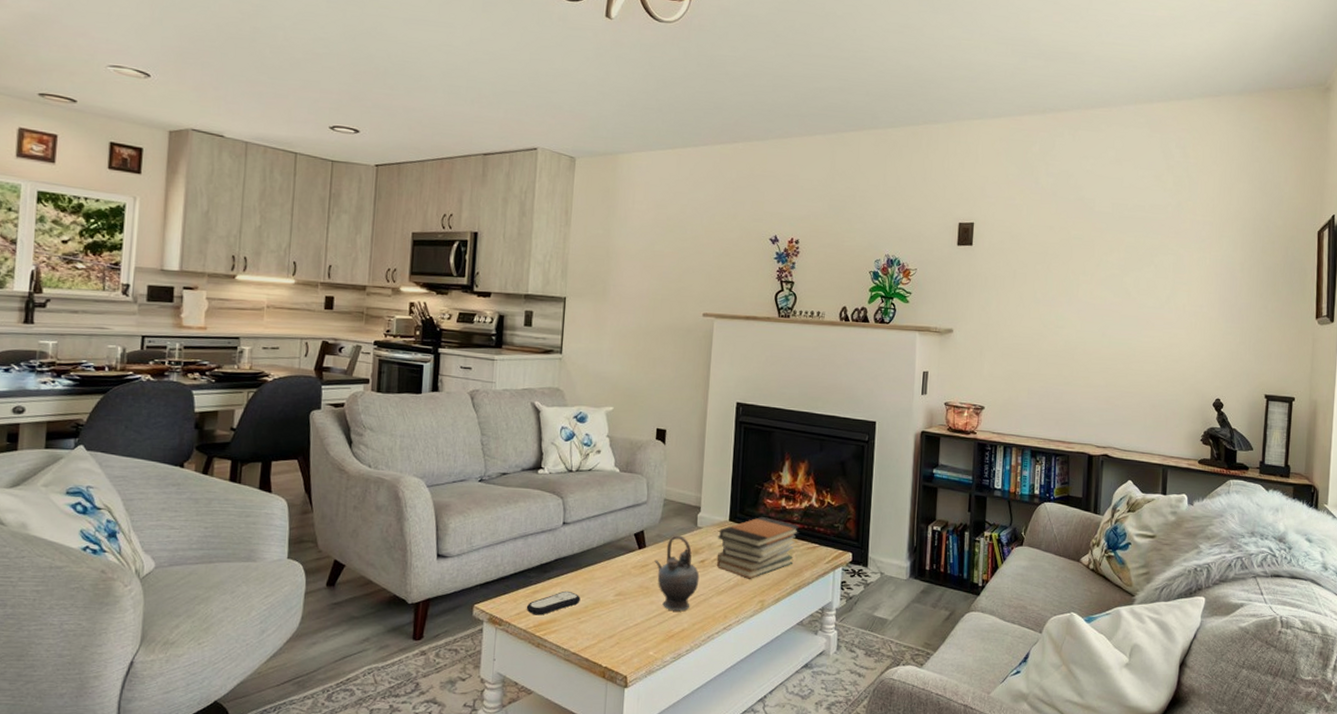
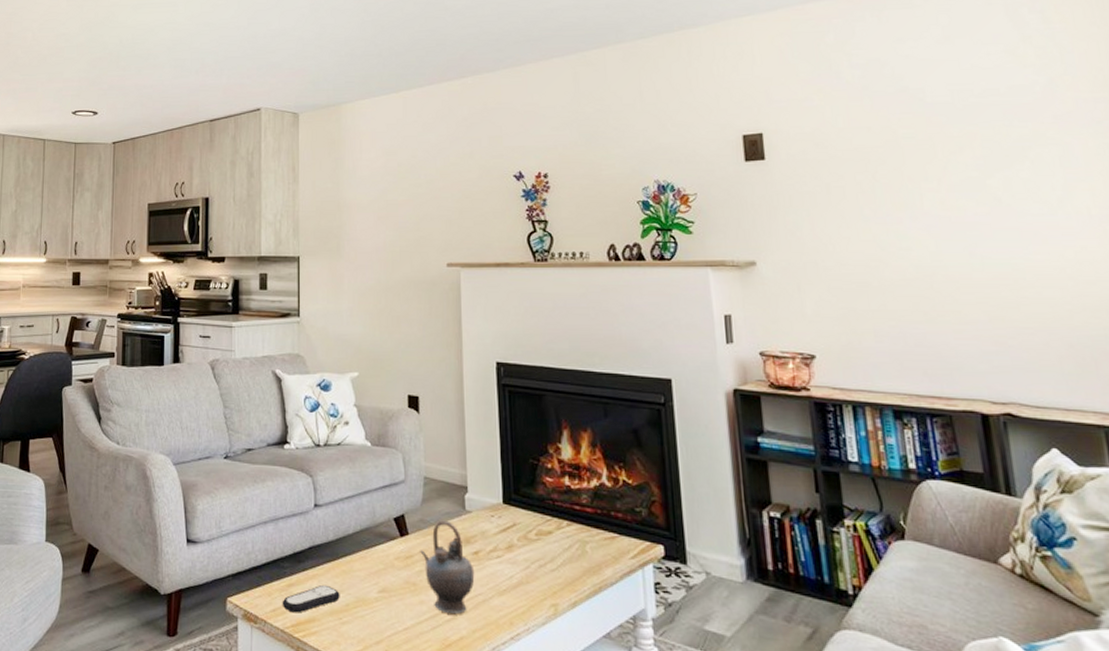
book stack: present [716,516,800,579] -> none [492,497,591,577]

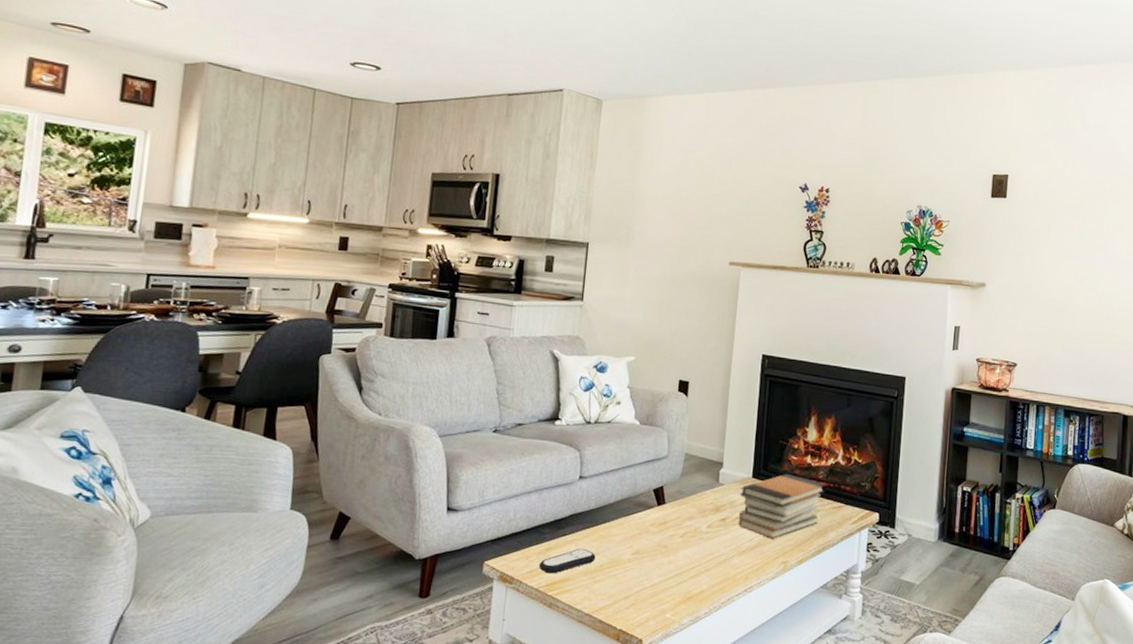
teapot: present [420,520,475,614] -> none [674,491,721,571]
book stack: none [492,497,591,577] -> present [738,473,825,539]

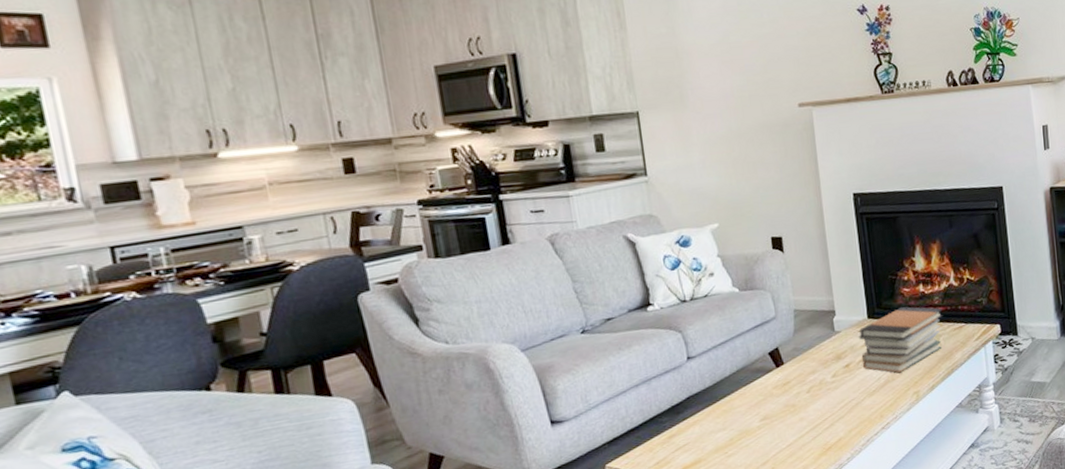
remote control: present [538,548,596,574] -> none [665,427,724,461]

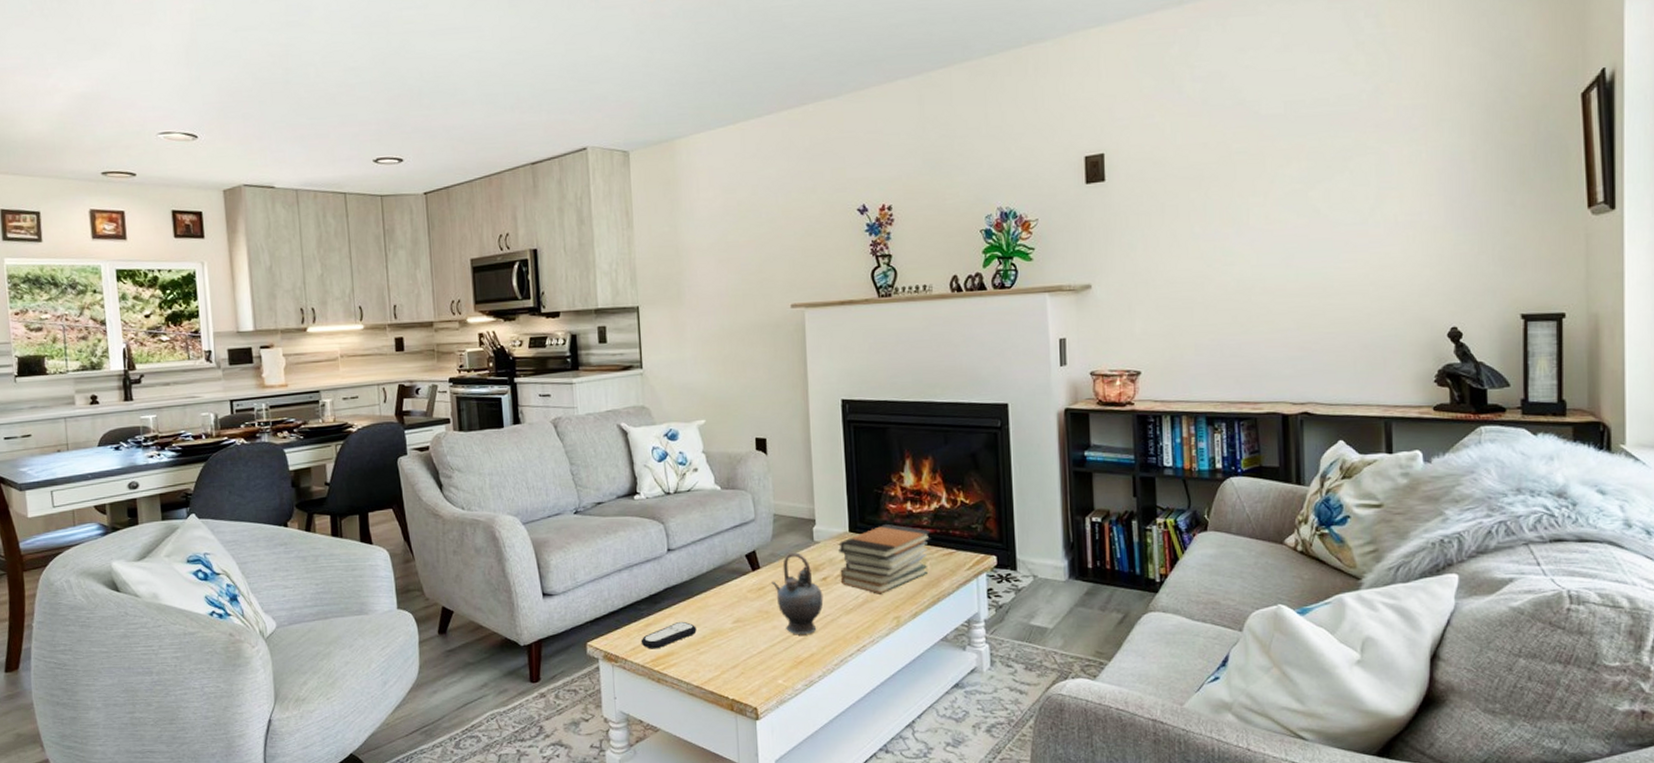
remote control: none [665,427,724,461] -> present [641,621,697,649]
teapot: none [796,344,848,423] -> present [771,552,824,634]

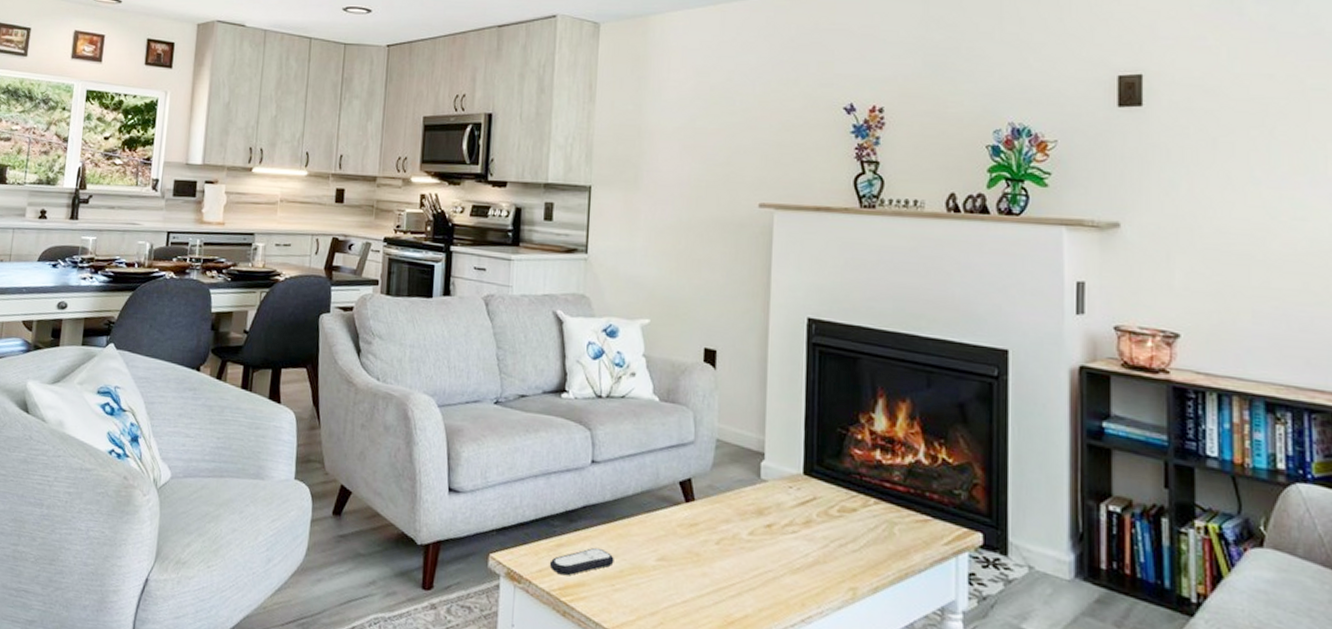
teapot: present [771,552,824,634] -> none [706,487,766,590]
book stack: present [839,523,931,594] -> none [788,471,903,557]

